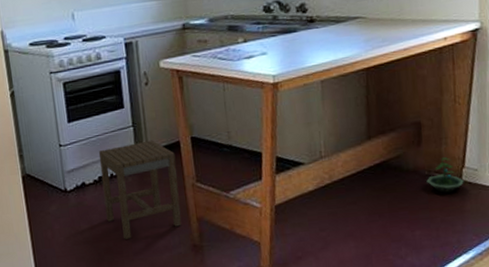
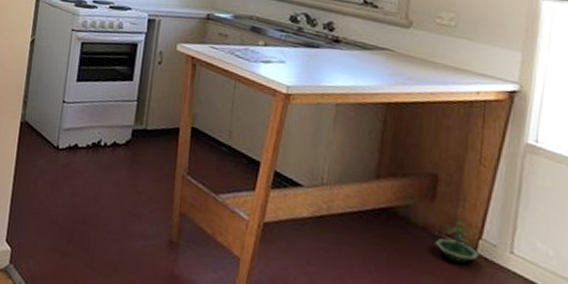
stool: present [98,140,182,239] -> none [90,116,172,217]

